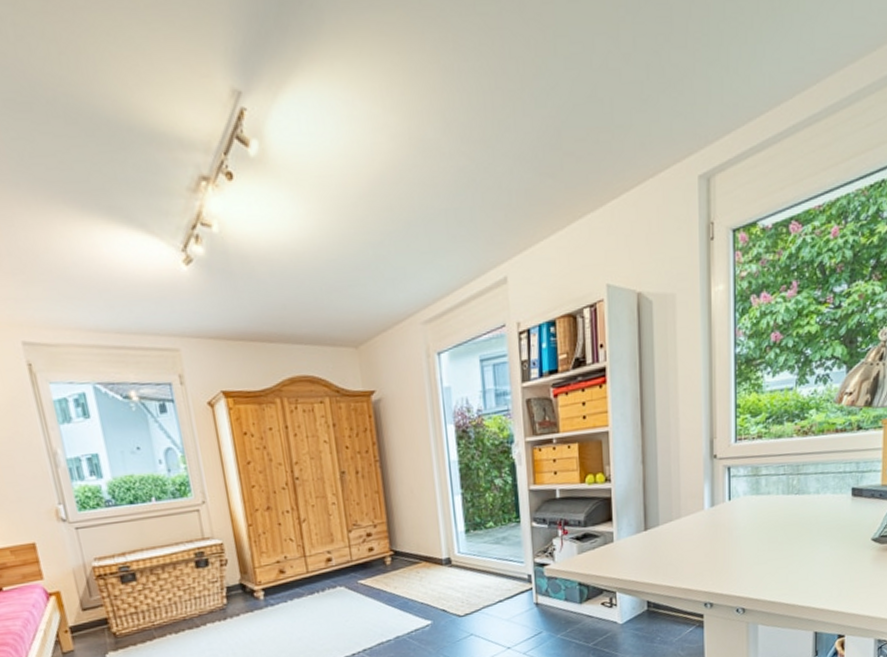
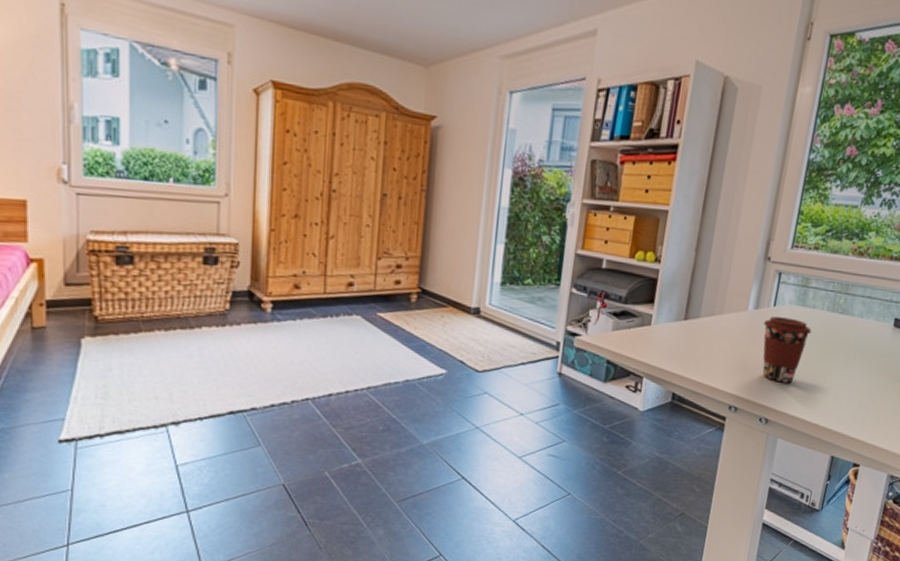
coffee cup: none [721,508,771,572] -> present [762,316,811,383]

